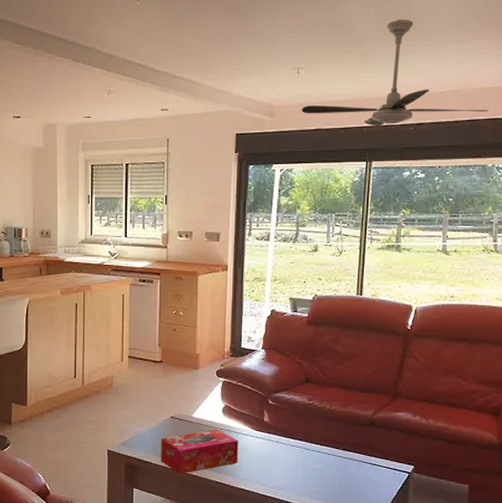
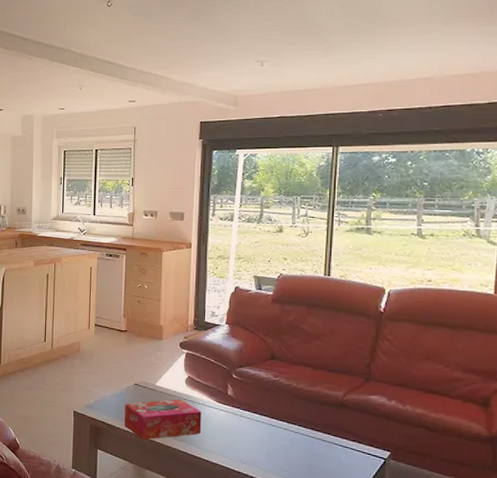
ceiling fan: present [301,19,488,127] -> none [265,12,465,114]

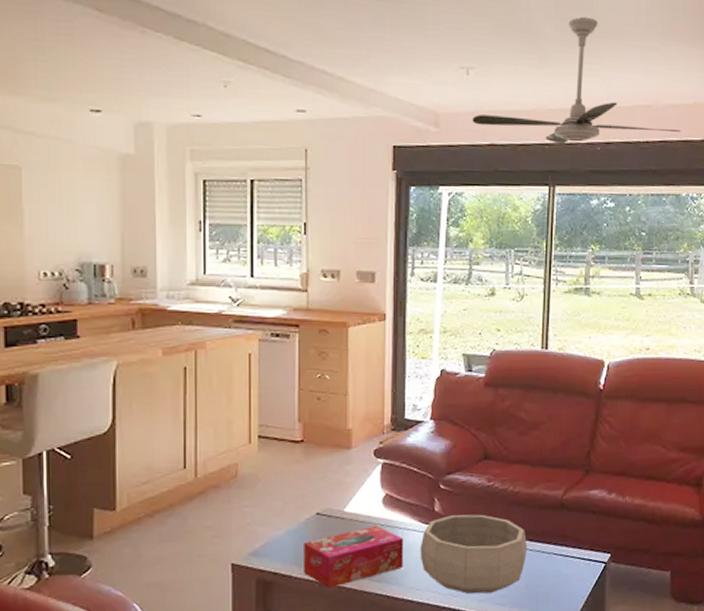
decorative bowl: none [215,399,310,466] -> present [420,514,528,594]
ceiling fan: none [265,12,465,114] -> present [472,16,681,145]

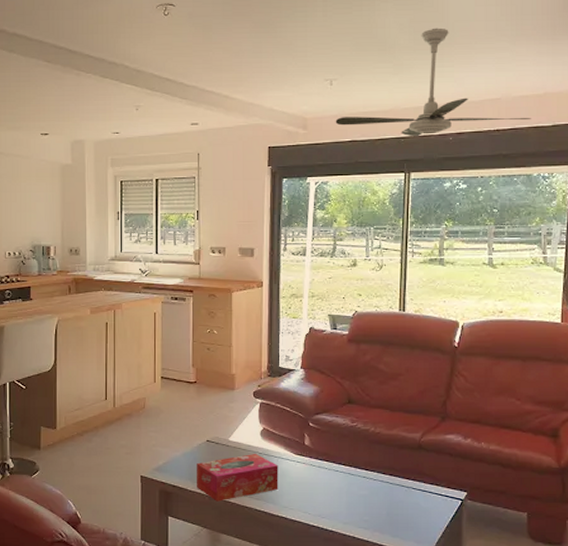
decorative bowl: present [420,514,528,594] -> none [292,449,389,517]

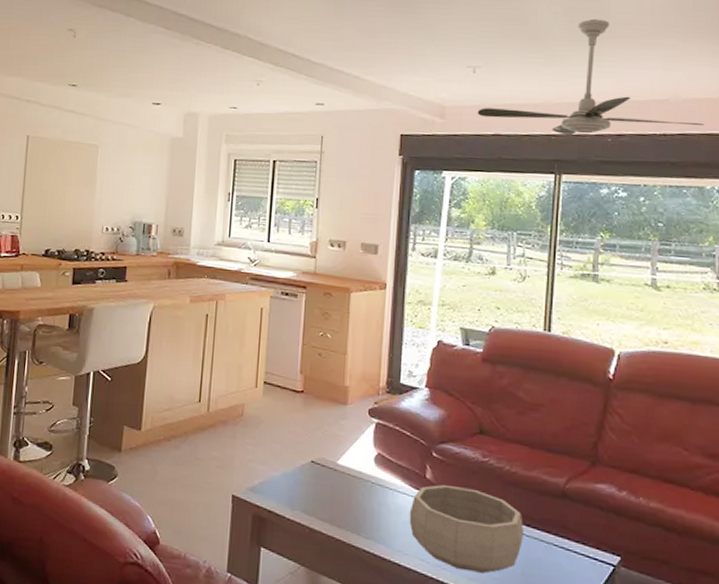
tissue box: present [197,453,278,502] -> none [296,482,394,536]
decorative bowl: none [292,449,389,517] -> present [409,485,525,573]

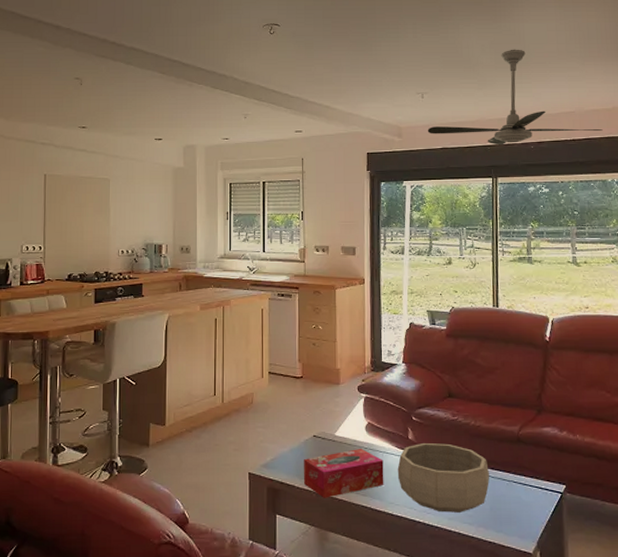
tissue box: none [296,482,394,536] -> present [304,448,384,498]

